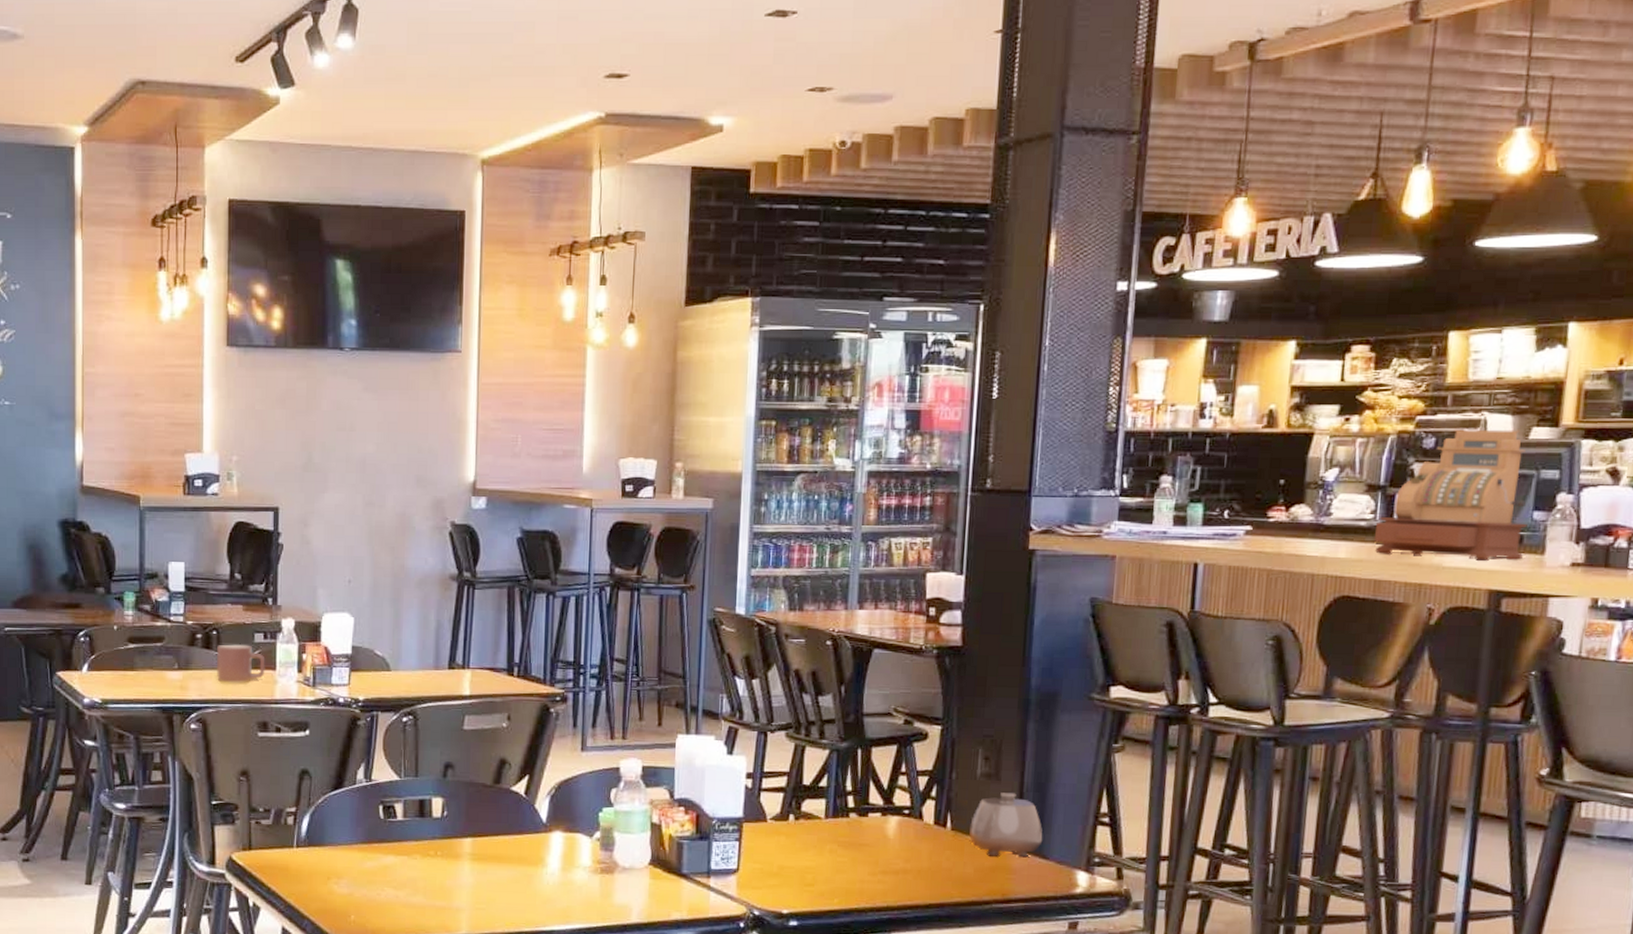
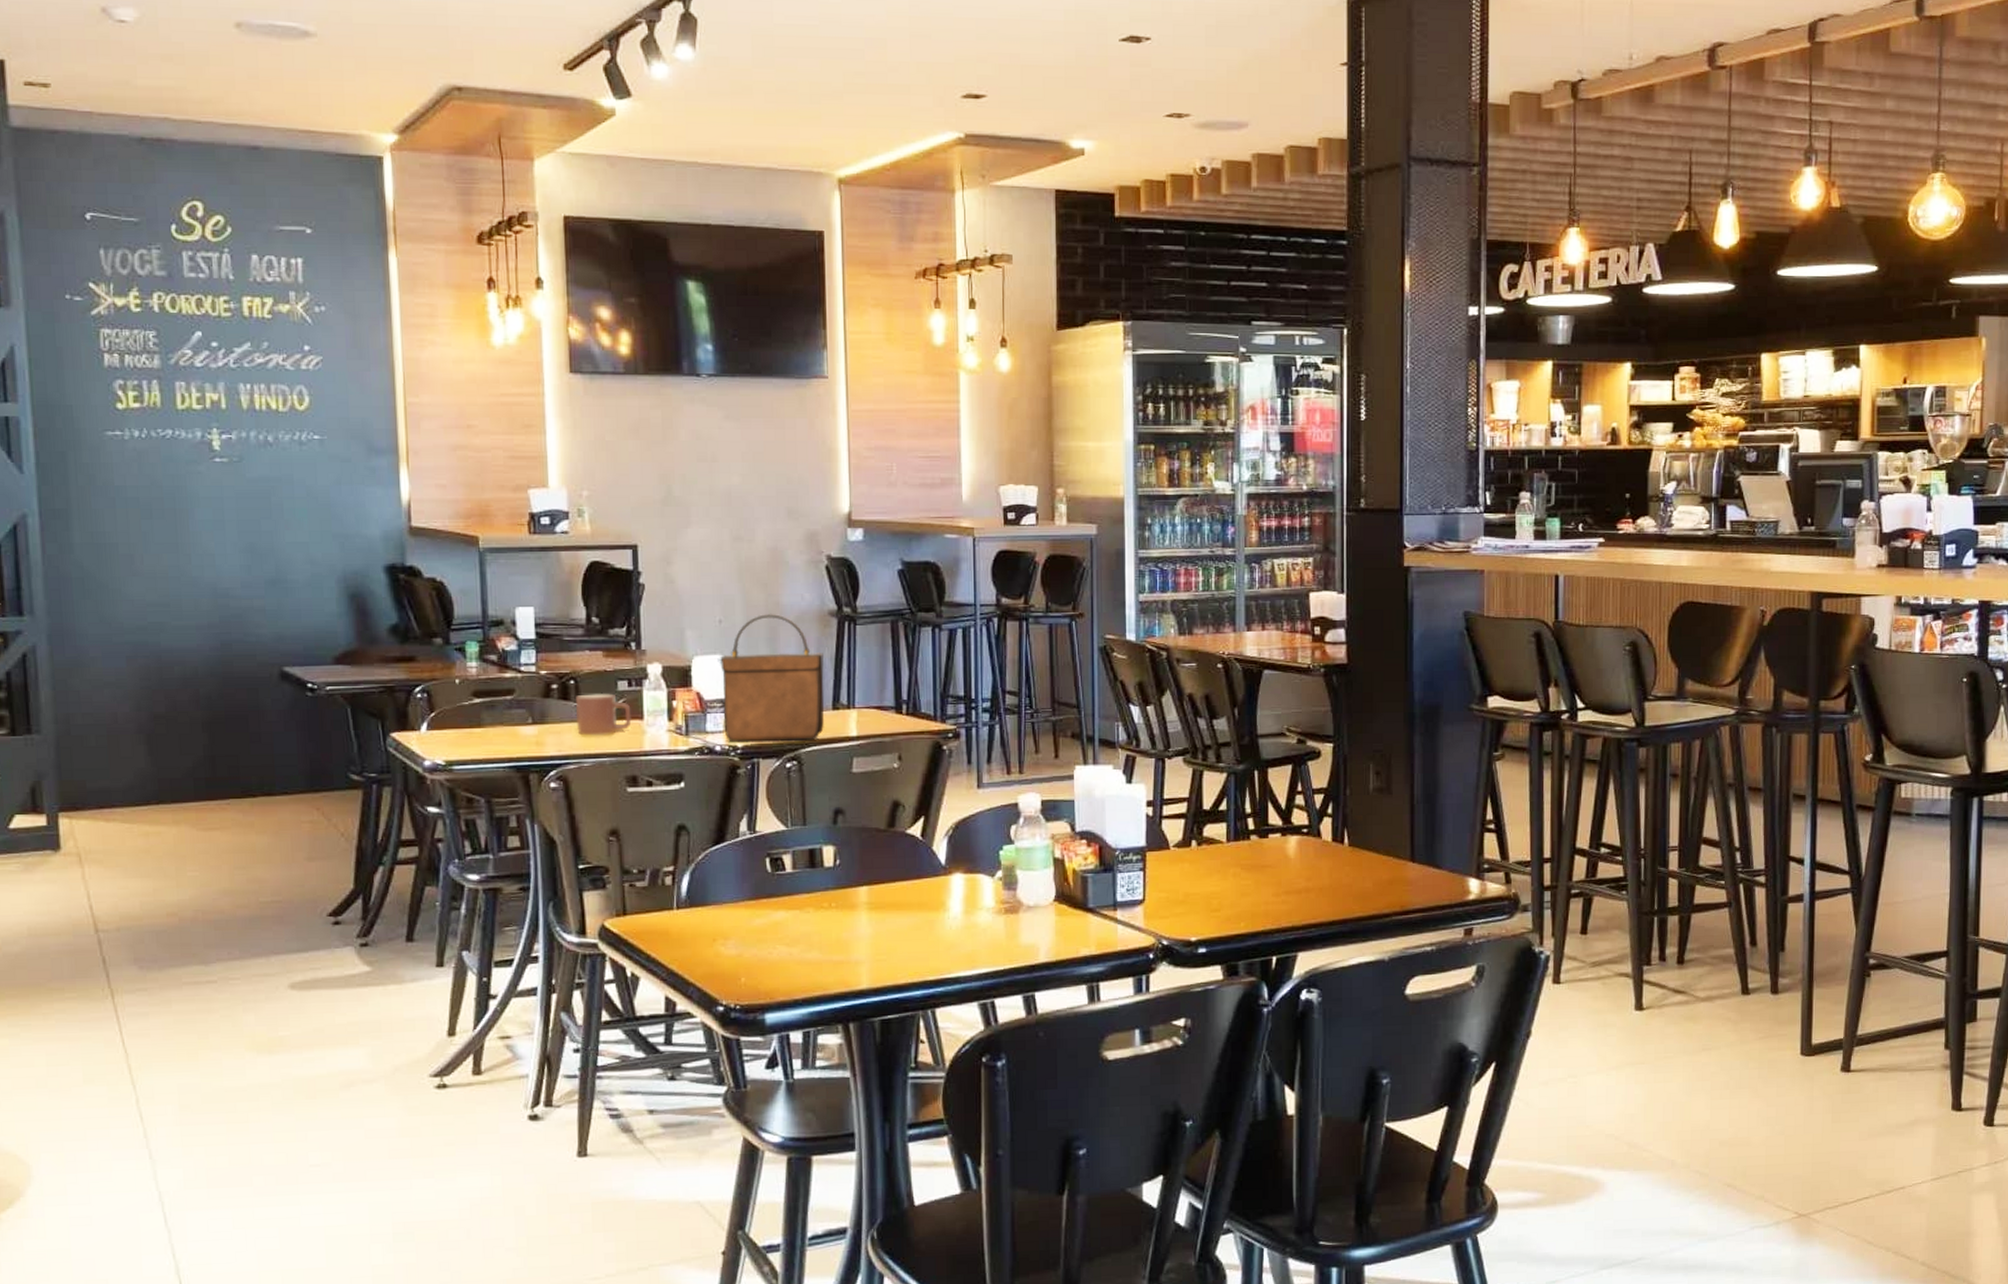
handbag: none [346,576,443,697] -> present [719,614,825,742]
sugar bowl: present [969,791,1043,856] -> none [1366,804,1435,869]
cash register: present [1373,429,1528,561] -> none [1710,443,1839,565]

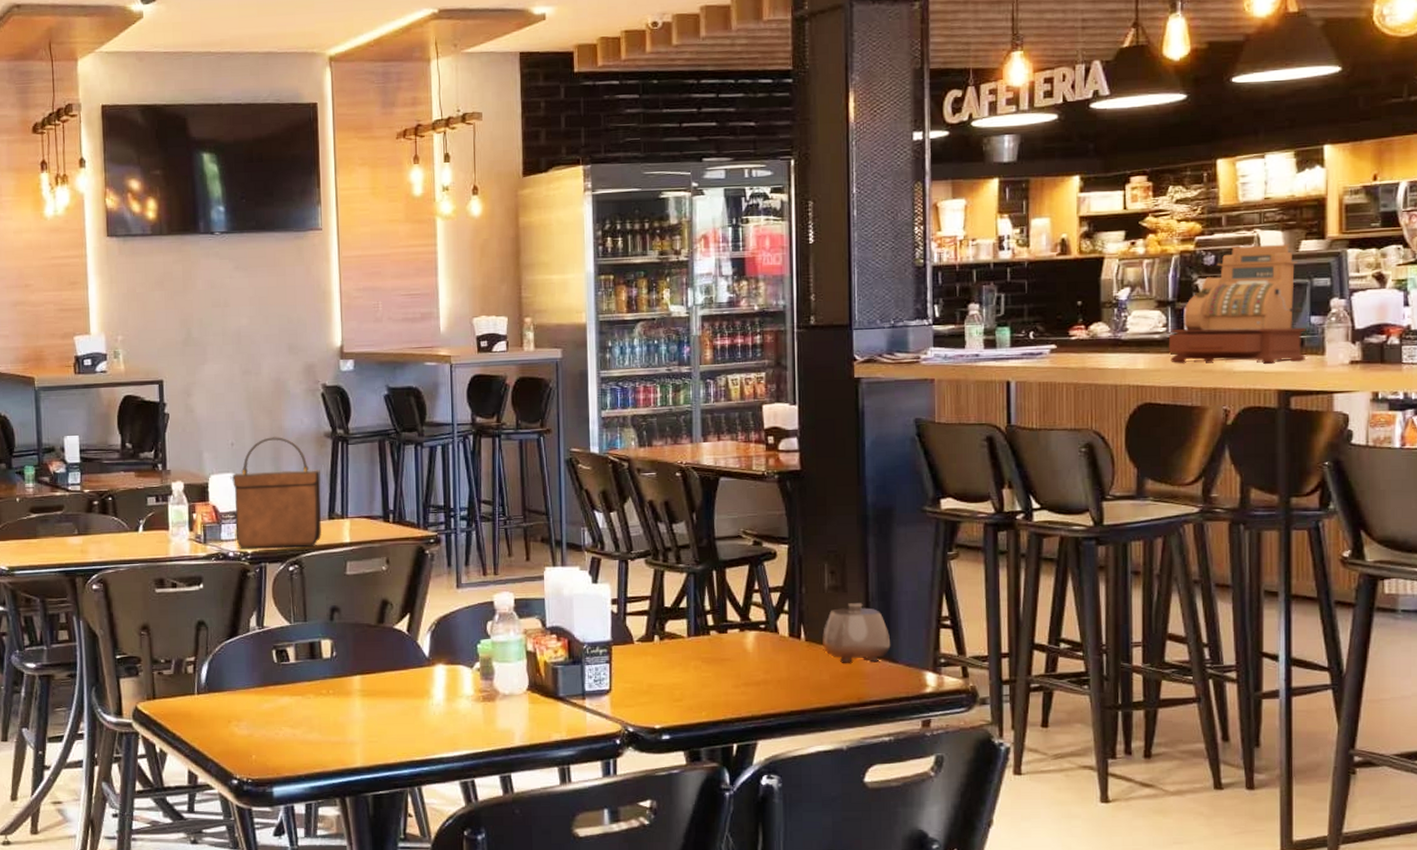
mug: present [575,693,632,739] -> none [112,508,159,547]
sugar bowl: none [1366,804,1435,869] -> present [822,602,891,663]
cash register: none [1710,443,1839,565] -> present [1168,244,1307,364]

